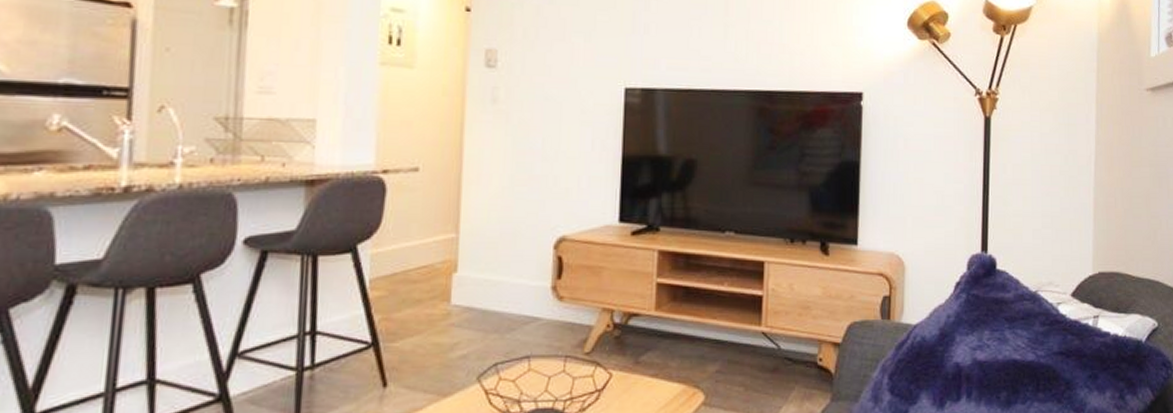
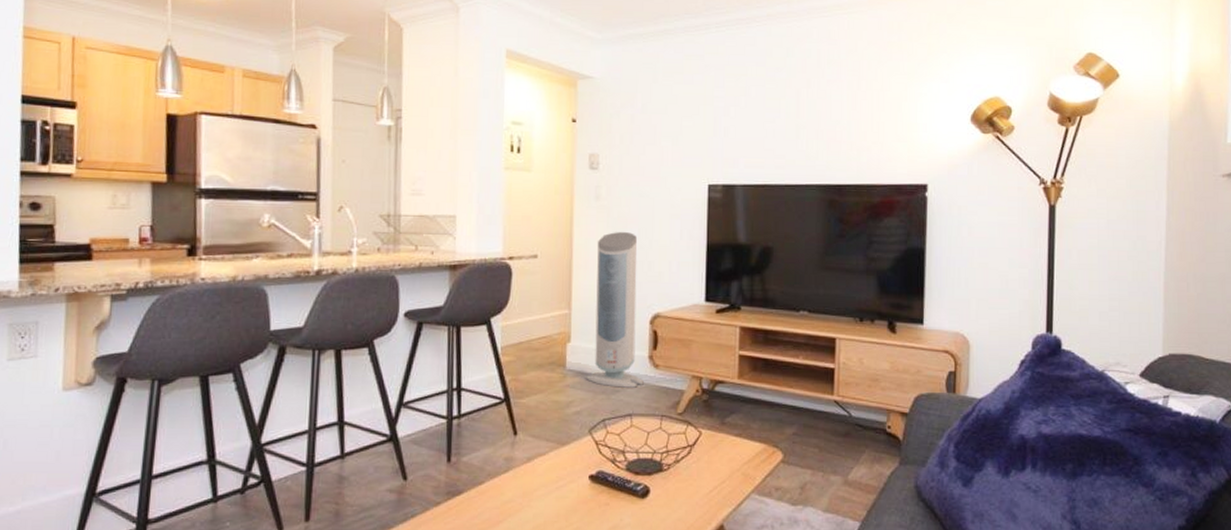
air purifier: none [475,140,545,325] -> present [586,231,644,388]

